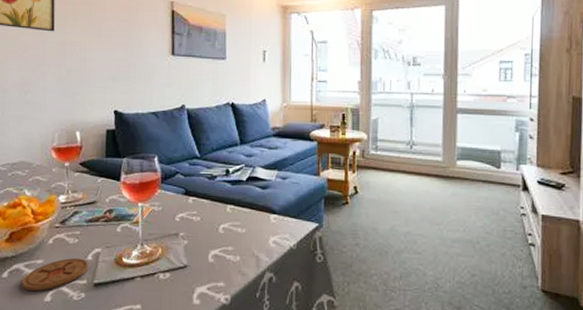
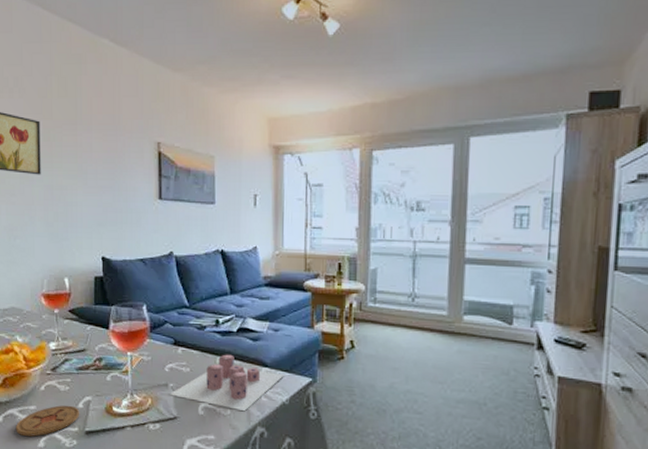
candle: none [180,202,292,258] -> present [170,354,284,412]

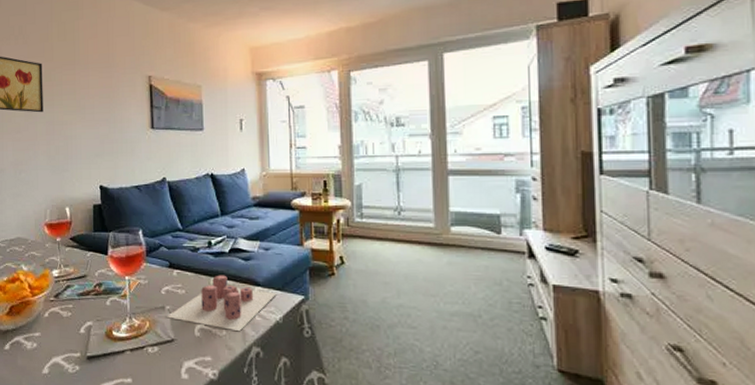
coaster: present [15,405,80,437] -> none [21,330,82,363]

